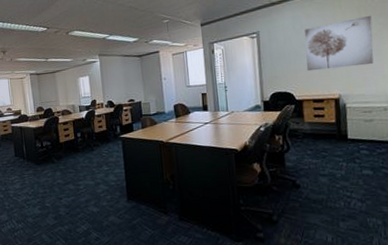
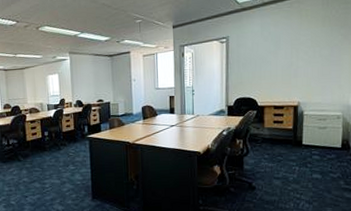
wall art: present [304,15,374,72] -> none [270,26,335,79]

